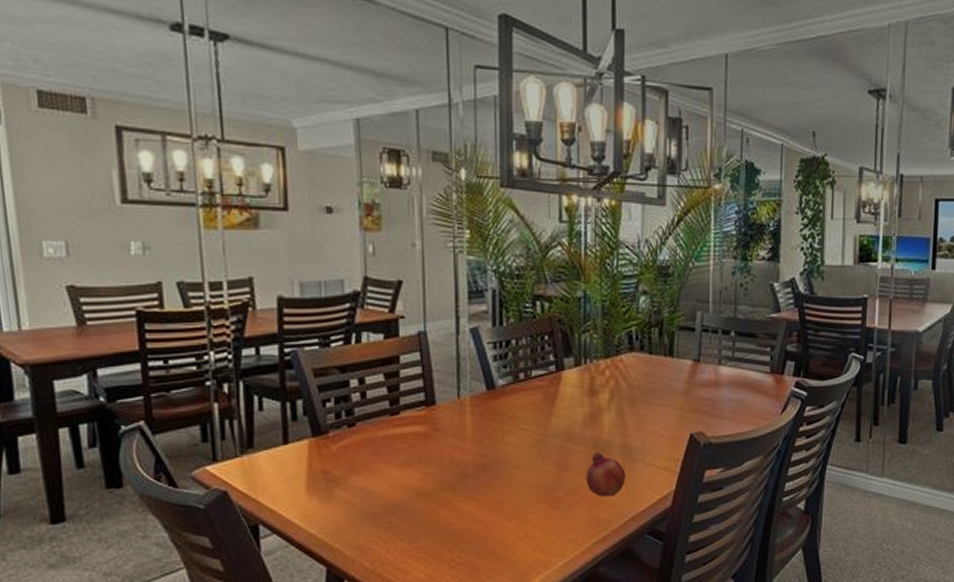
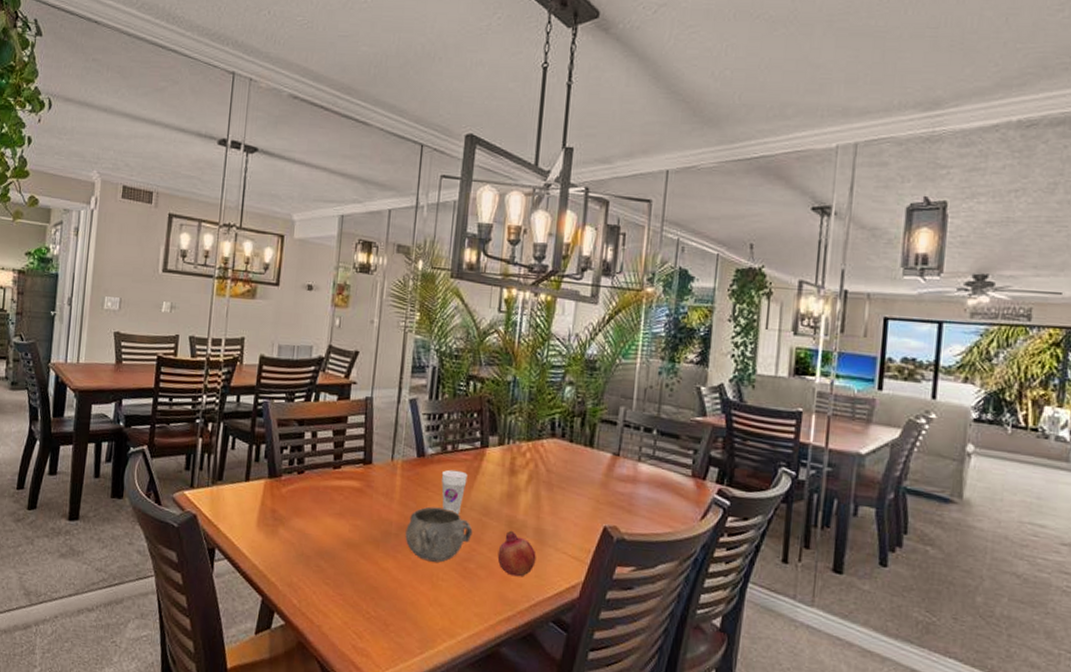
decorative bowl: none [484,440,557,497] -> present [405,506,473,563]
cup: none [516,398,545,445] -> present [441,469,468,515]

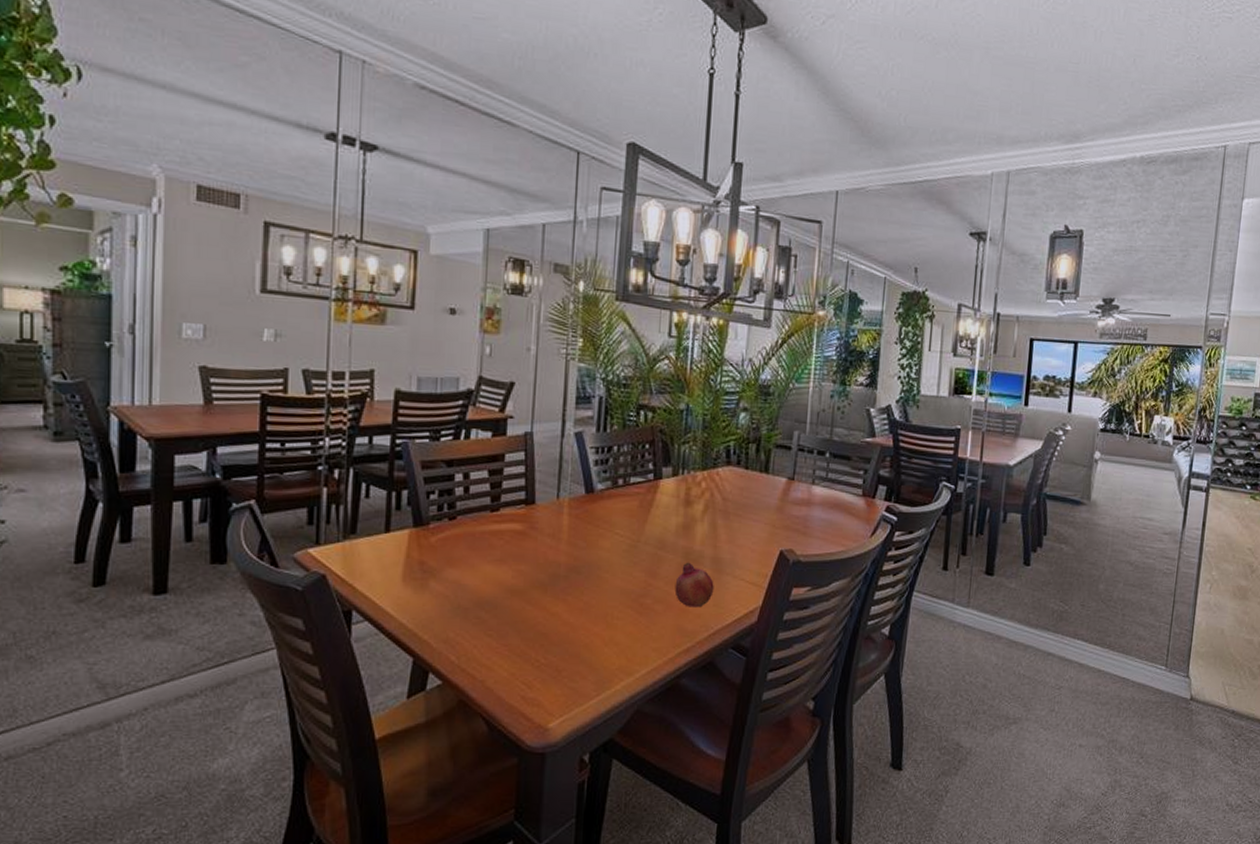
decorative bowl: present [405,506,473,563] -> none [575,544,648,601]
cup: present [441,469,468,515] -> none [612,504,641,551]

